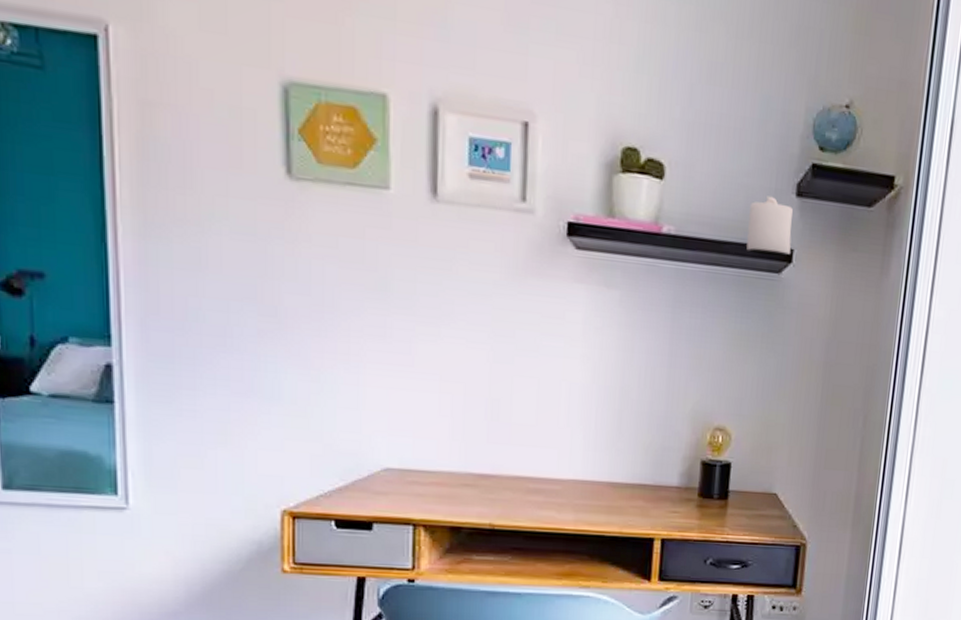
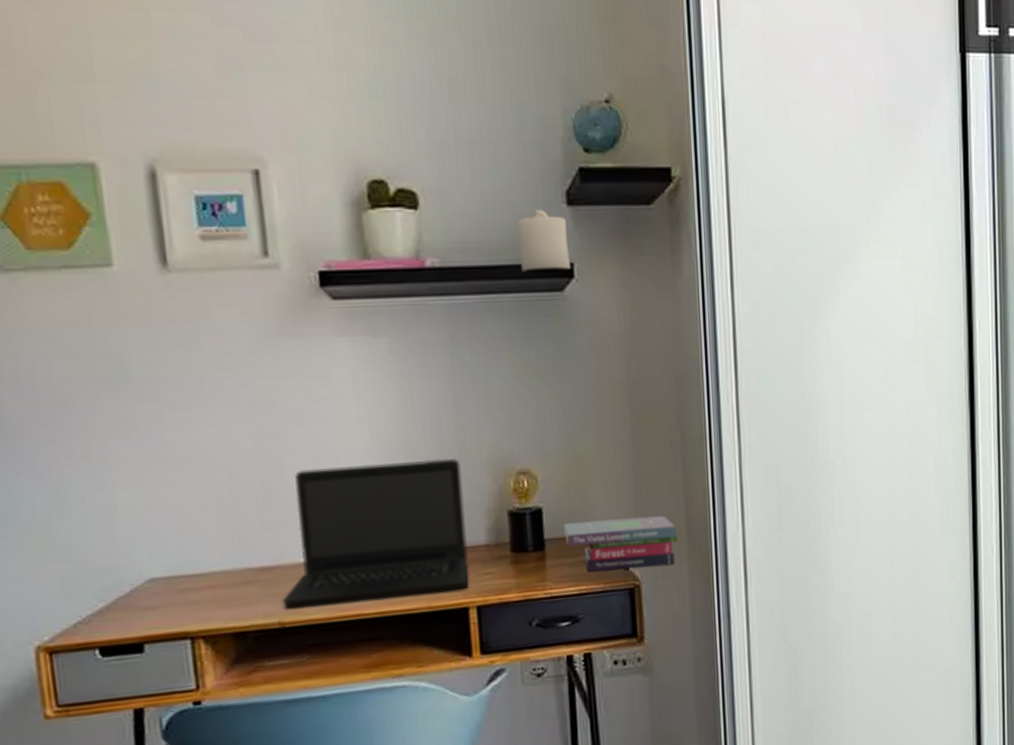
laptop: none [496,395,666,523] -> present [283,458,469,609]
books: none [747,480,846,532] -> present [564,515,677,573]

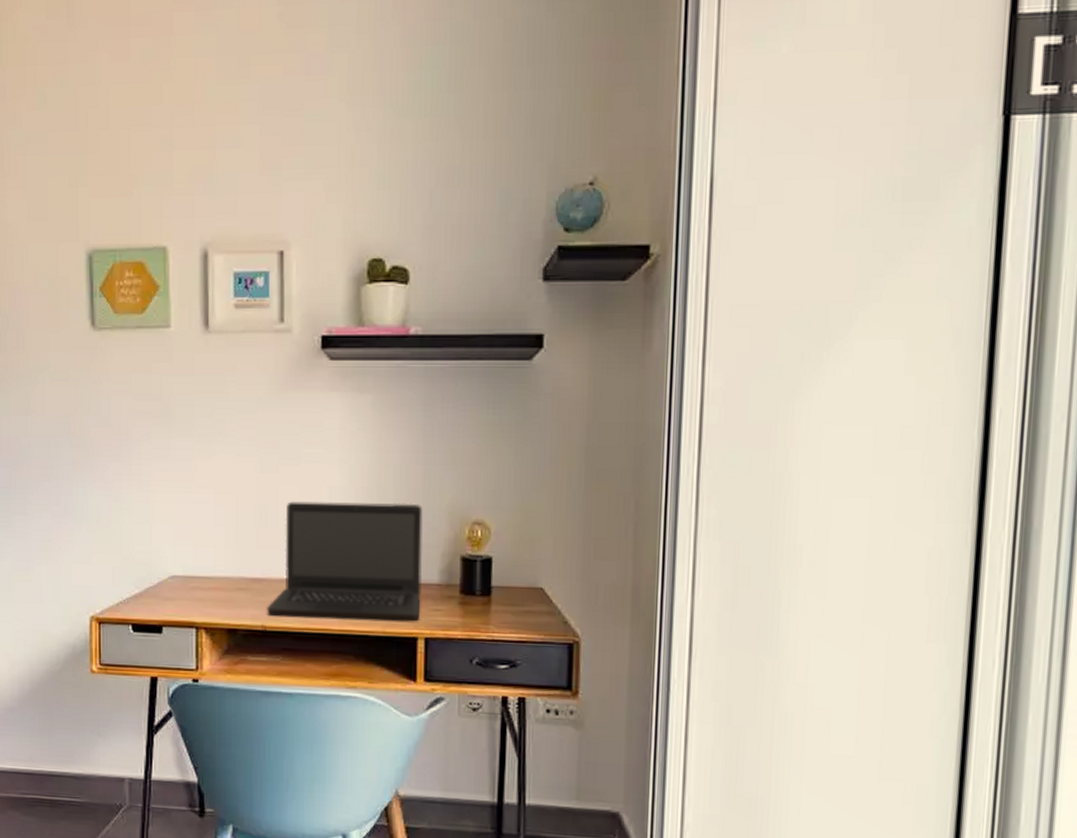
candle: present [518,209,572,274] -> none [494,285,542,343]
books: present [564,515,677,573] -> none [511,574,622,628]

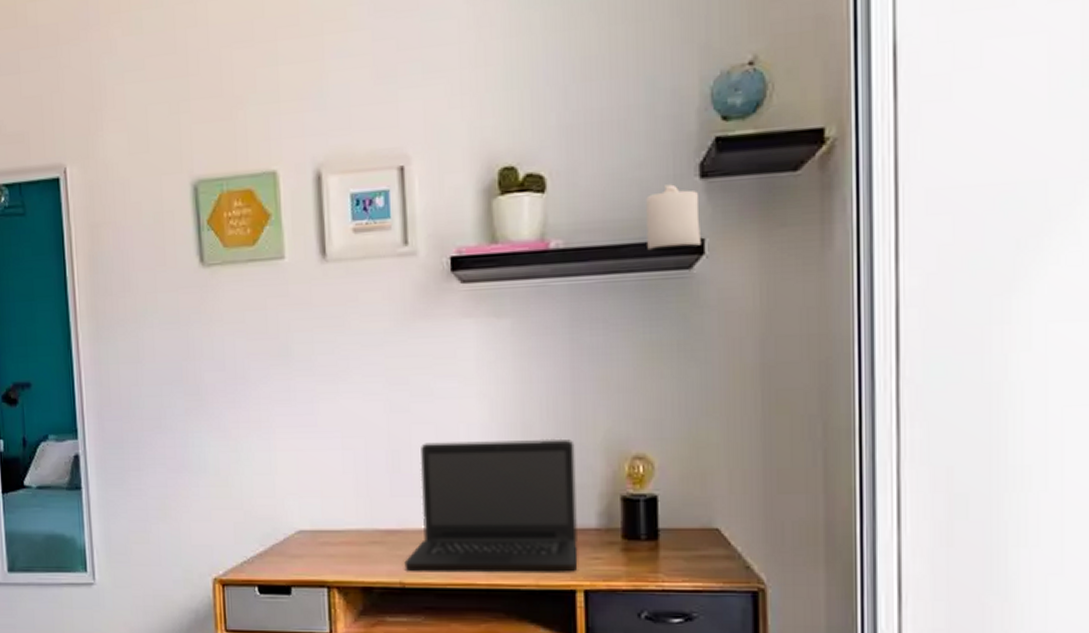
candle: none [494,285,542,343] -> present [646,184,702,252]

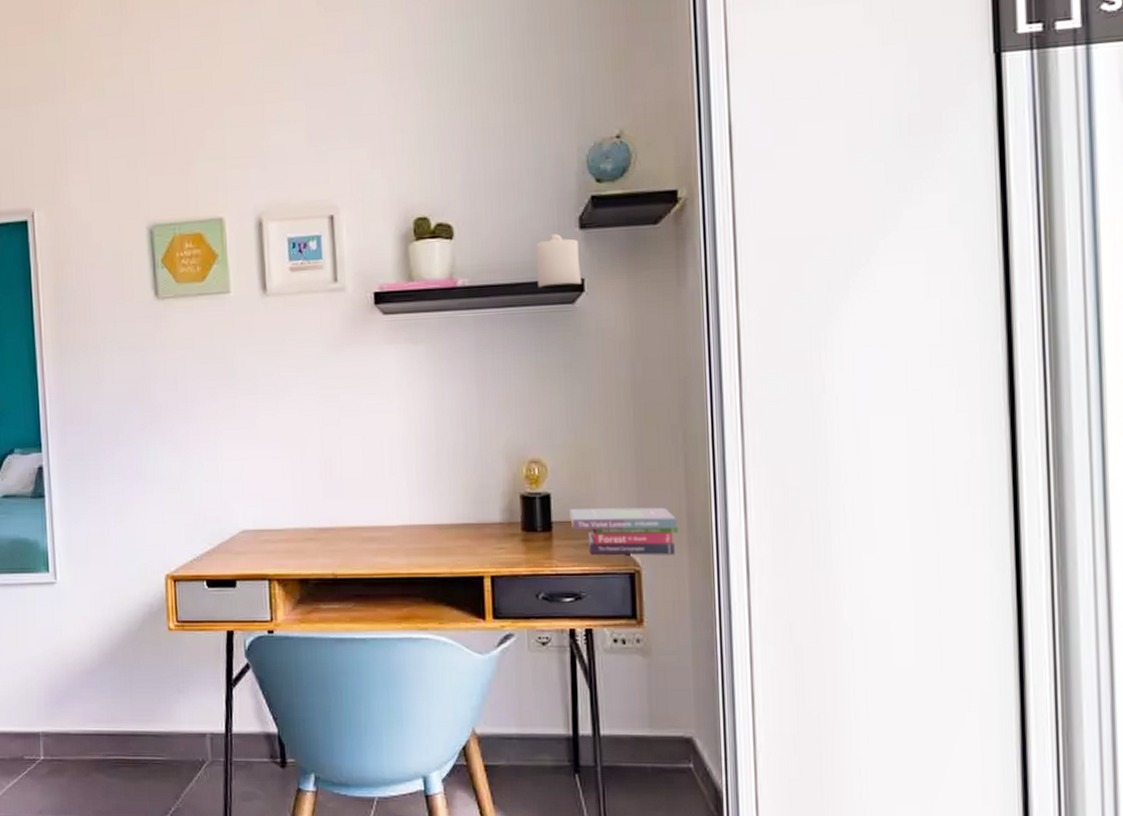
laptop: present [404,438,578,572] -> none [336,446,485,563]
books: none [680,514,813,572] -> present [570,507,678,556]

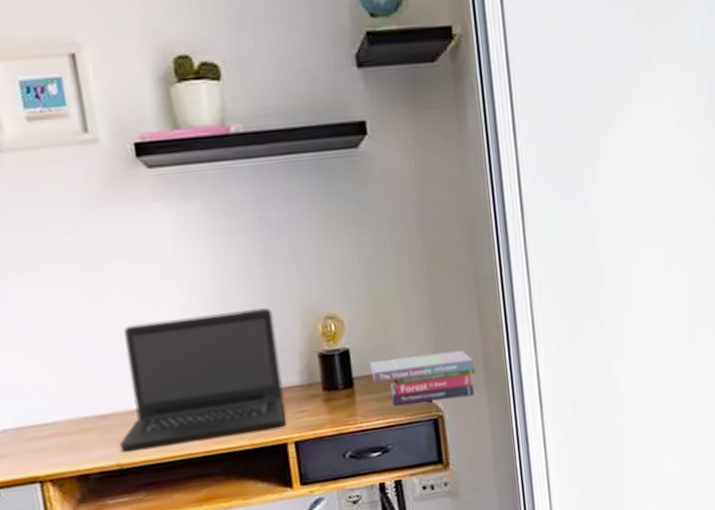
laptop: none [336,446,485,563] -> present [119,307,286,452]
candle: present [536,234,583,289] -> none [313,73,365,134]

